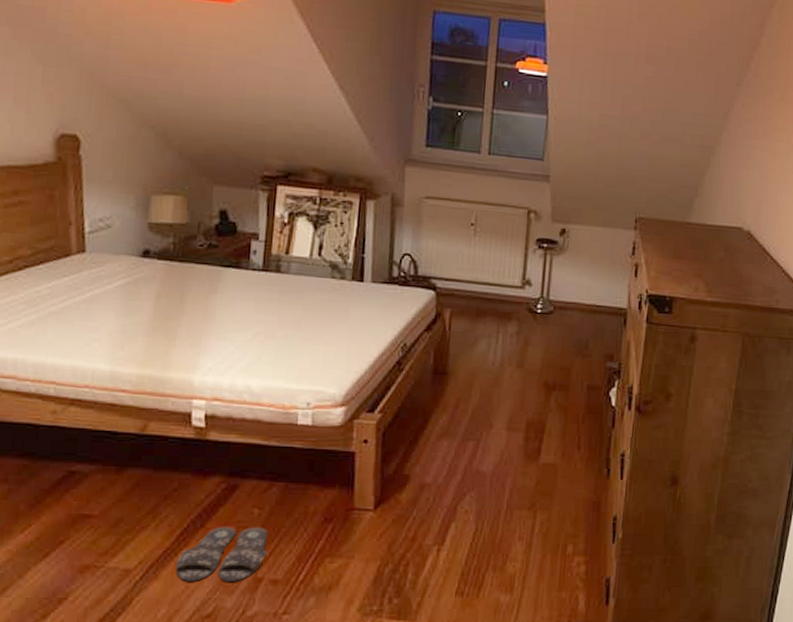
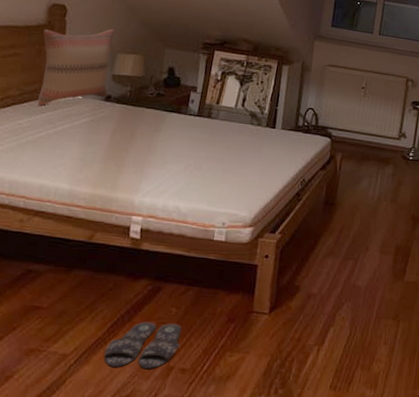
pillow: none [53,164,146,267] -> present [37,29,114,106]

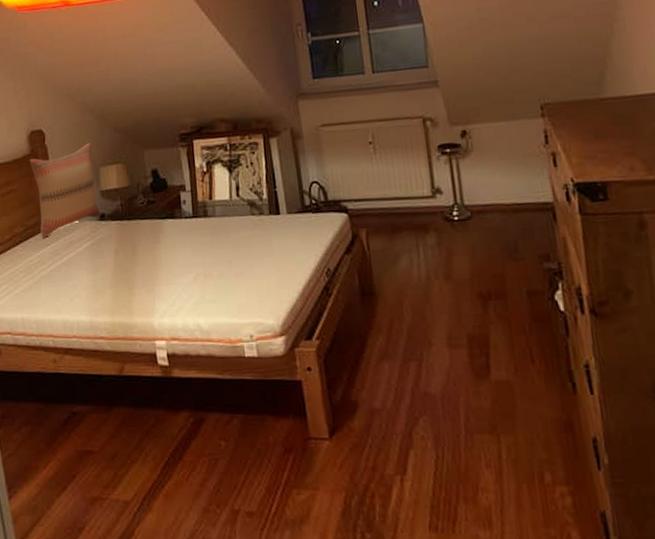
slippers: present [104,321,182,370] -> none [164,459,240,515]

